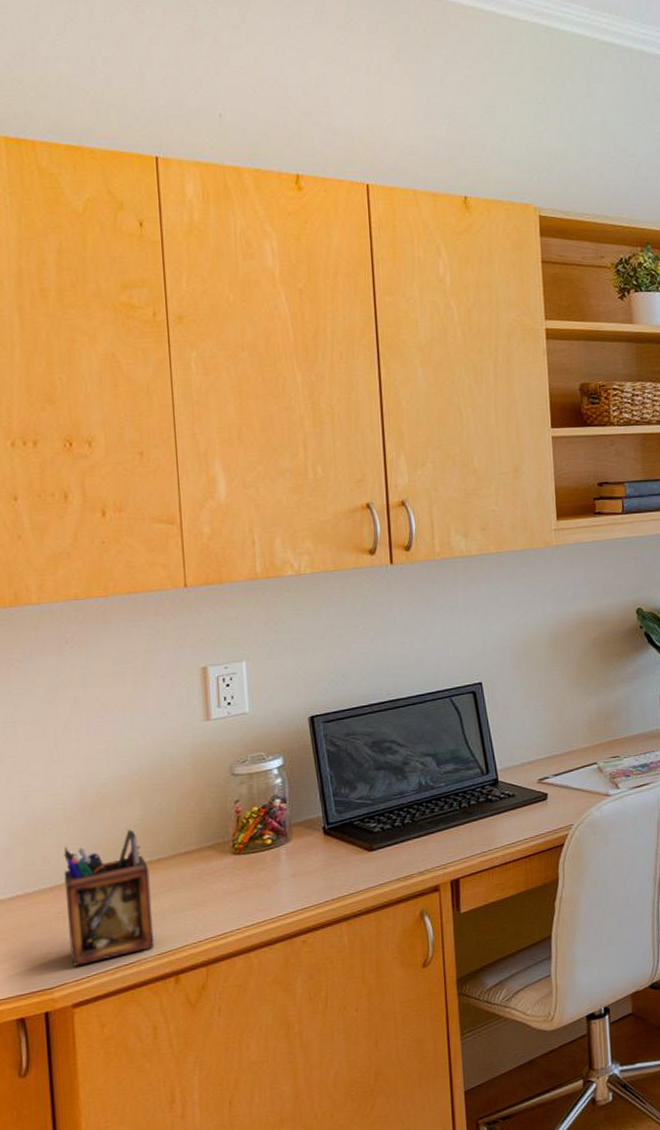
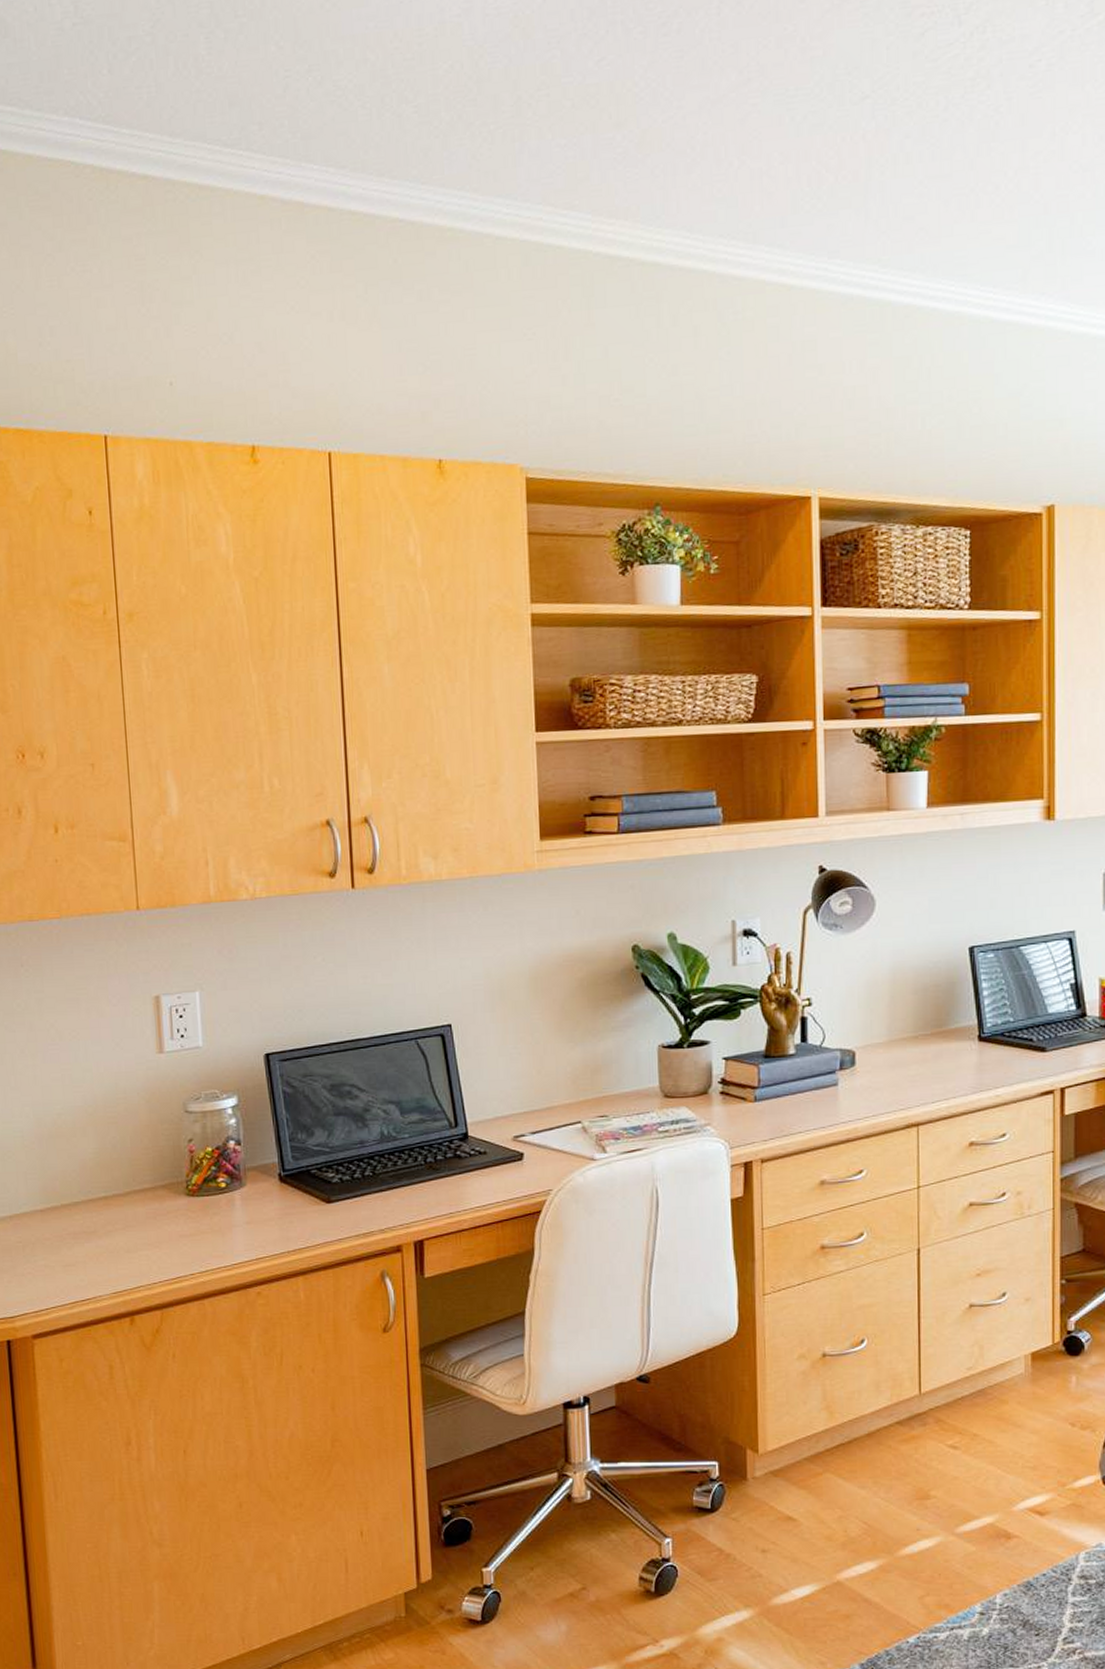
desk organizer: present [64,830,155,966] -> none [22,1163,110,1297]

